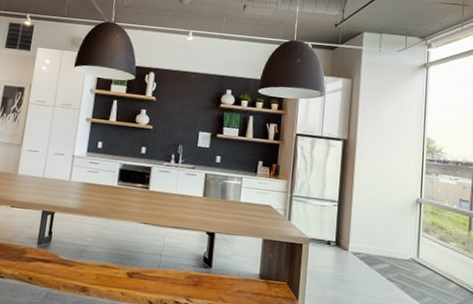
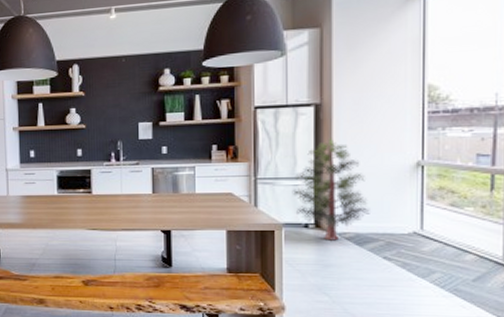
pine tree: none [319,169,380,259] -> present [292,138,370,241]

